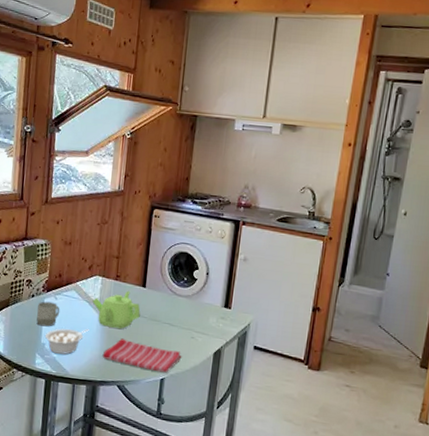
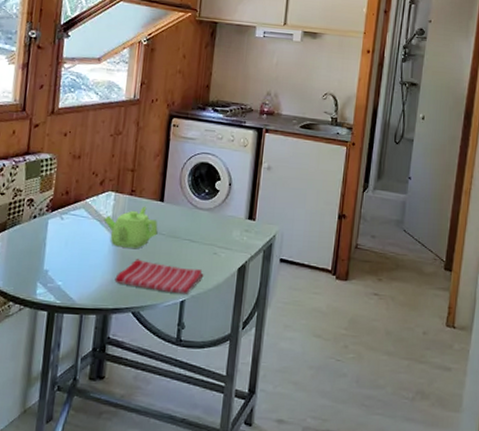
cup: present [36,301,60,327] -> none [38,222,67,251]
legume: present [44,328,89,354] -> none [48,251,100,281]

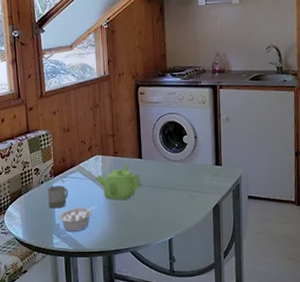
cup: none [38,222,67,251] -> present [47,185,69,209]
legume: none [48,251,100,281] -> present [58,205,97,231]
dish towel: present [114,259,204,294] -> none [112,208,185,234]

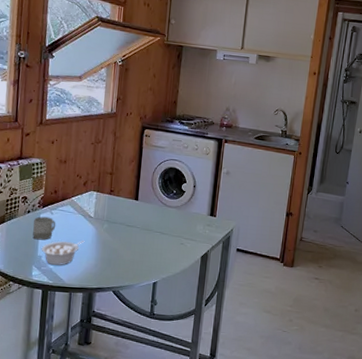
teapot: present [96,164,141,201] -> none [87,203,134,240]

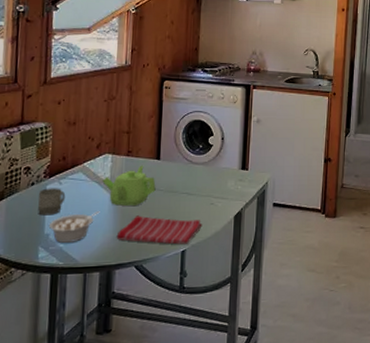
teapot: none [87,203,134,240] -> present [102,165,156,207]
dish towel: none [98,248,173,277] -> present [116,215,203,245]

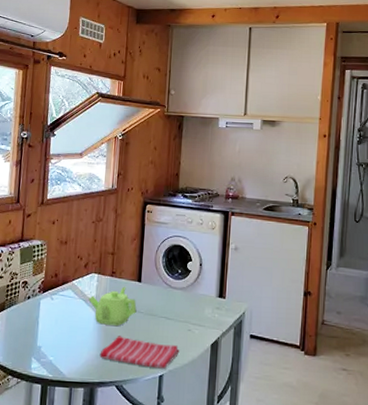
cup: present [37,188,66,216] -> none [32,302,57,329]
legume: present [48,211,100,243] -> none [41,328,86,357]

